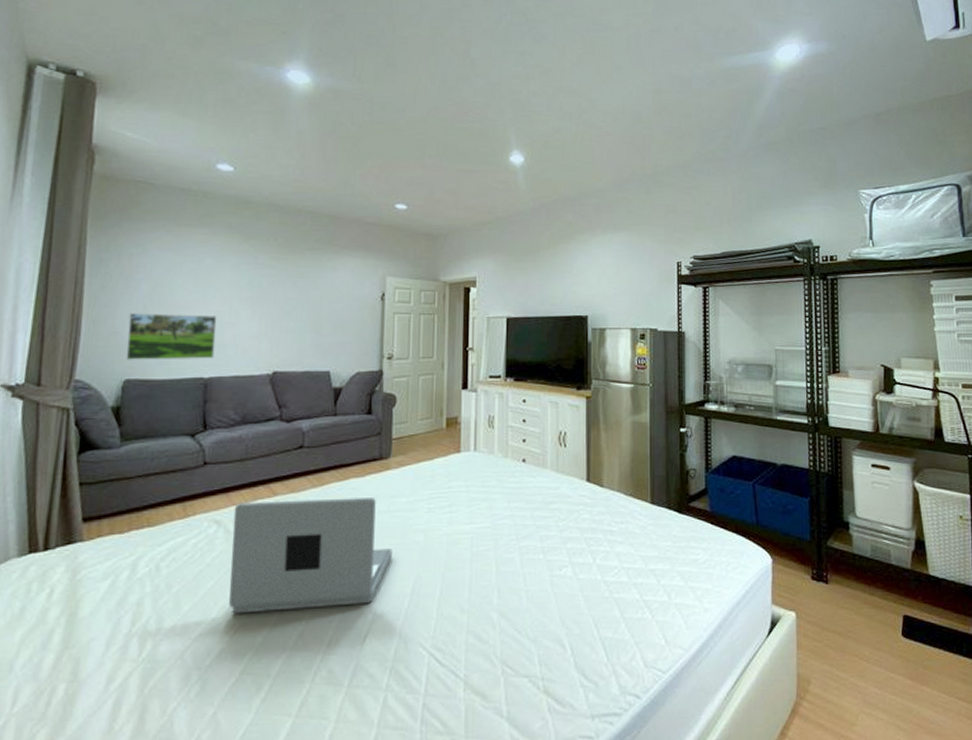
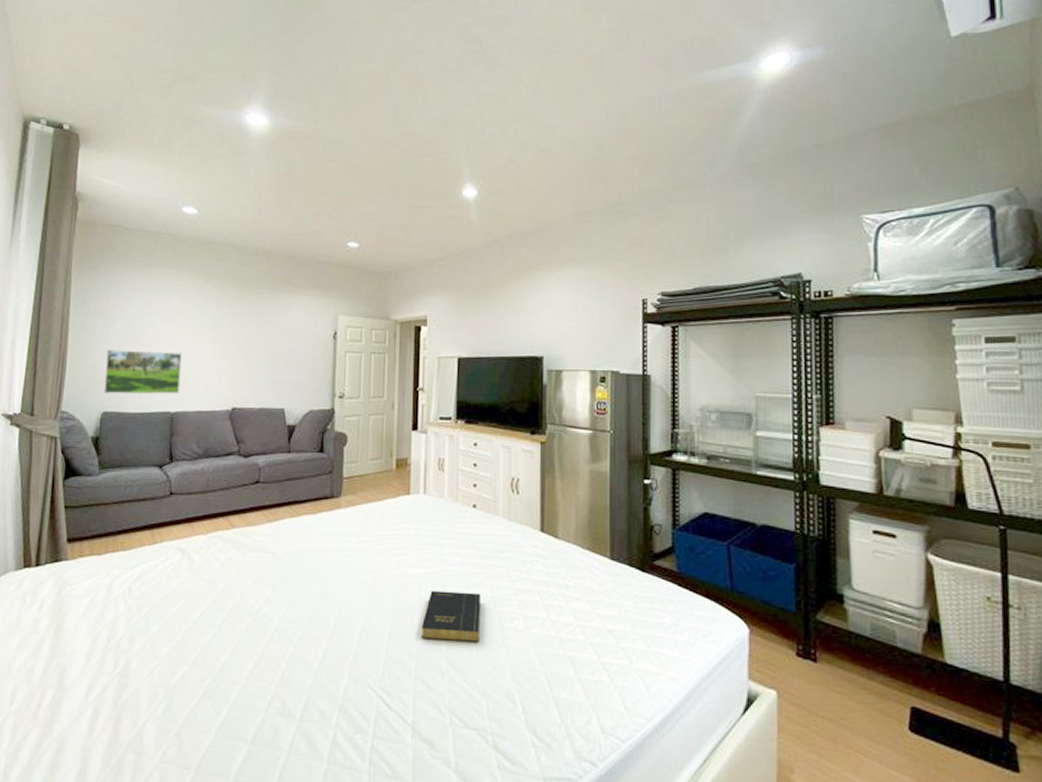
laptop: present [228,498,393,614] -> none [191,533,343,640]
book: none [472,544,530,593] -> present [420,590,480,642]

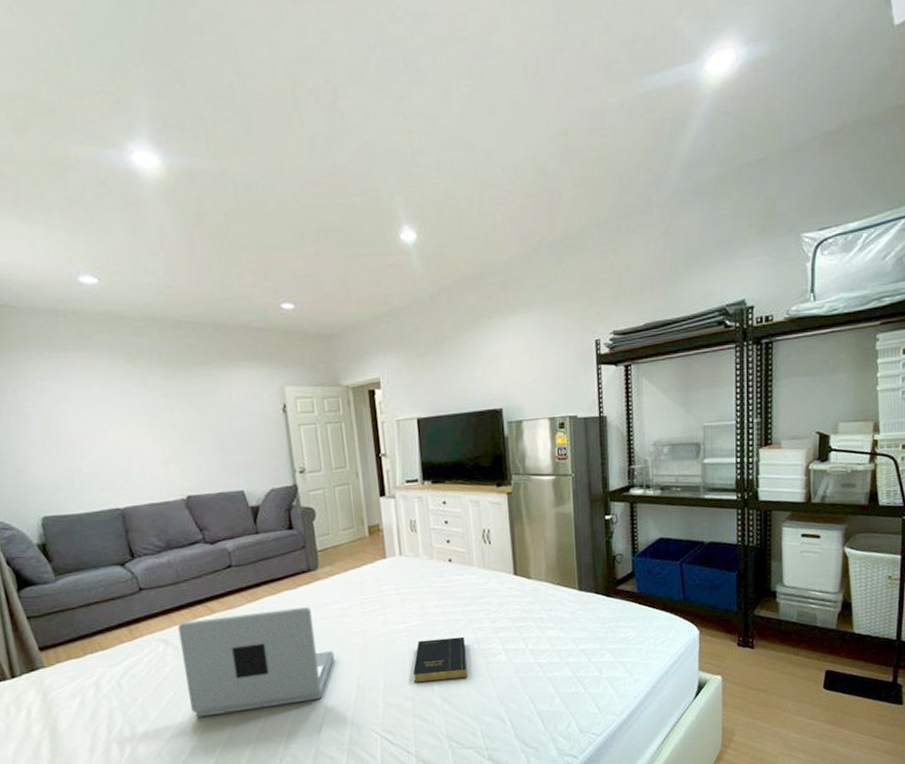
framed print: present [103,350,182,395] -> none [29,445,125,498]
laptop: none [191,533,343,640] -> present [177,607,335,718]

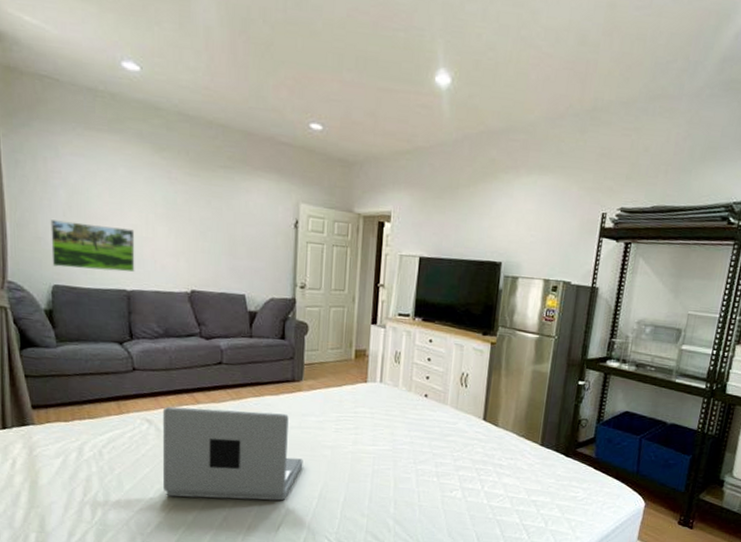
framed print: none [29,445,125,498] -> present [50,219,135,273]
book: present [412,636,467,683] -> none [372,464,426,506]

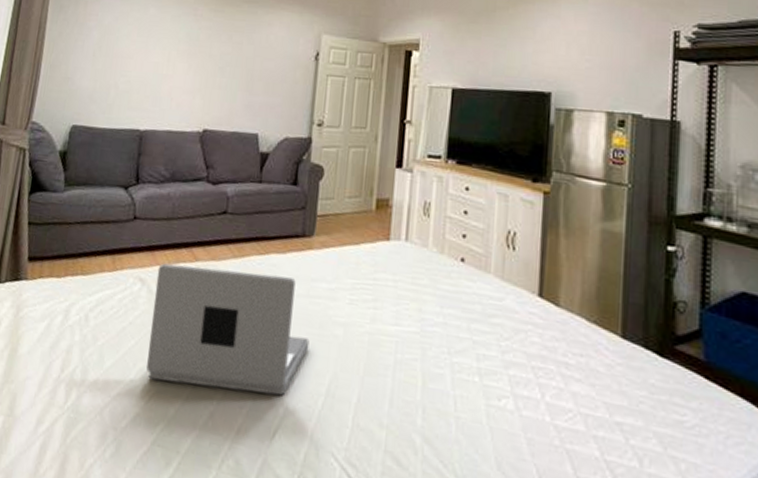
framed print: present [50,219,135,273] -> none [74,60,156,112]

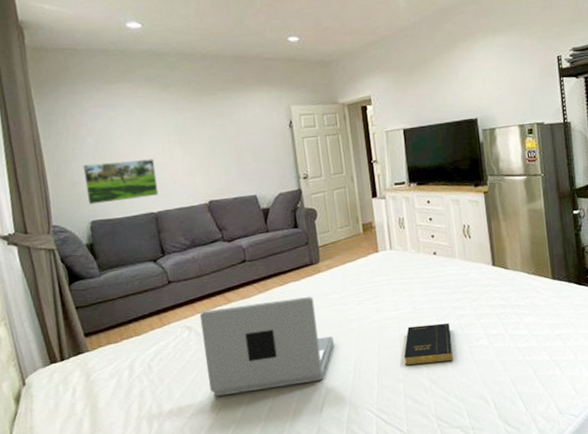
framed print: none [74,60,156,112] -> present [83,159,159,205]
book: none [393,353,464,419] -> present [403,322,453,366]

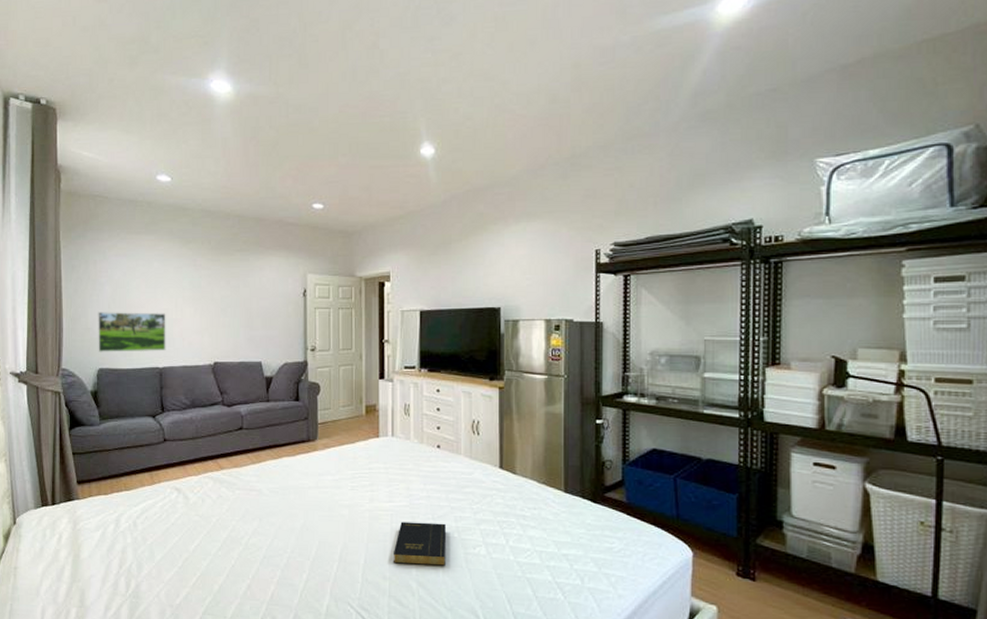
laptop: present [199,297,334,397] -> none [190,474,322,566]

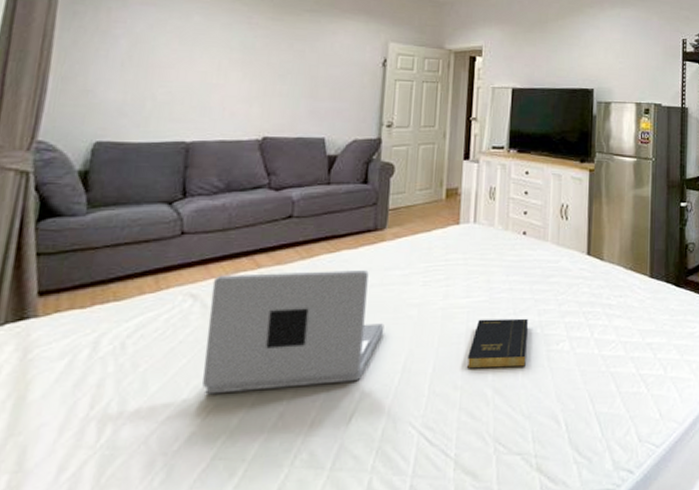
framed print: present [98,312,166,352] -> none [97,71,204,122]
laptop: none [190,474,322,566] -> present [202,270,384,395]

